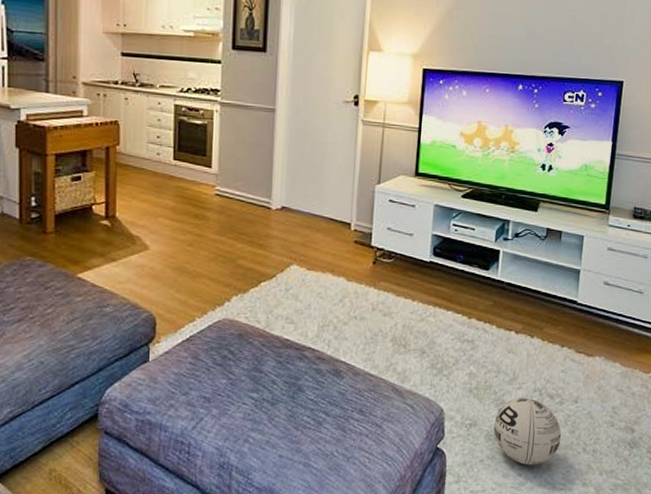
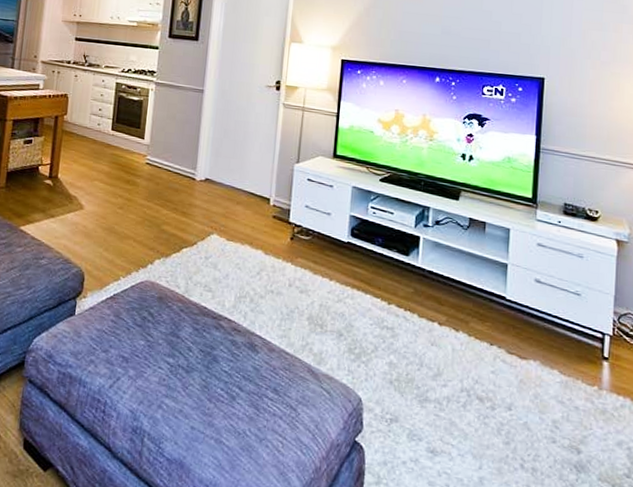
ball: present [493,398,561,466] -> none [417,396,494,477]

